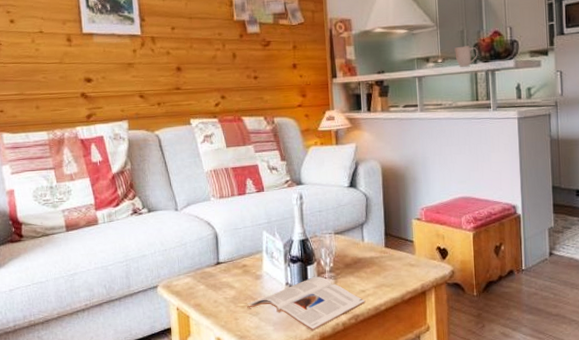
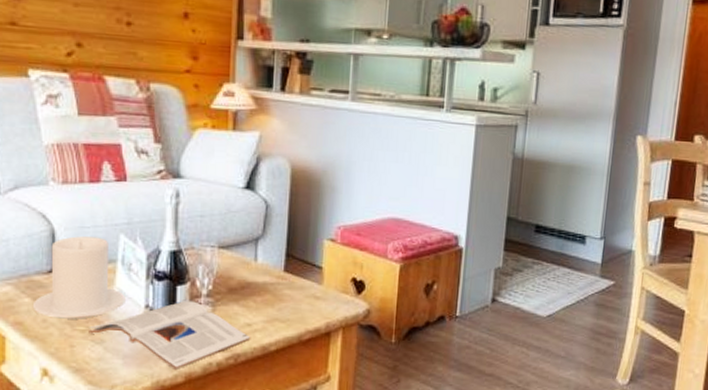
candle: none [206,235,271,299] -> present [32,236,125,319]
mug: present [454,46,478,67] -> none [406,21,437,50]

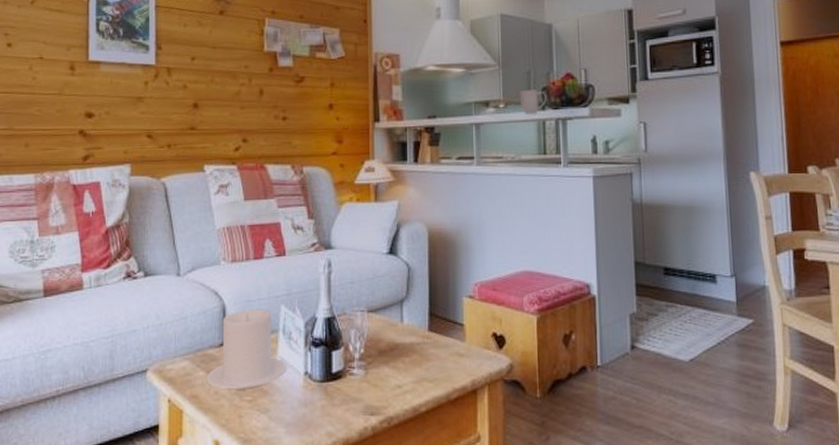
magazine: present [88,301,251,370] -> none [255,366,402,436]
mug: none [406,21,437,50] -> present [519,89,547,114]

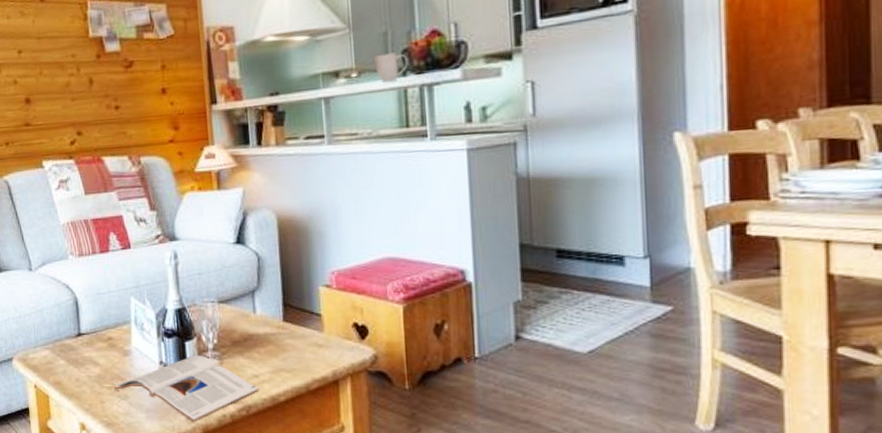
candle: present [206,309,287,390] -> none [66,301,142,377]
magazine: none [255,366,402,436] -> present [114,355,260,422]

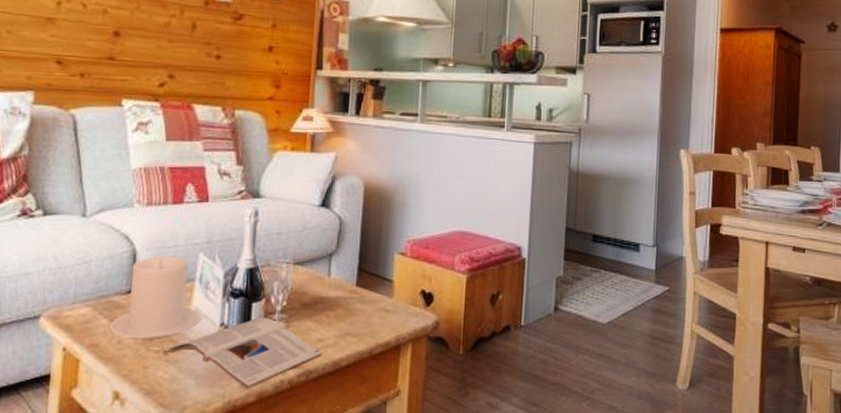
candle: none [66,301,142,377] -> present [108,256,201,339]
mug: present [374,52,409,83] -> none [469,51,497,76]

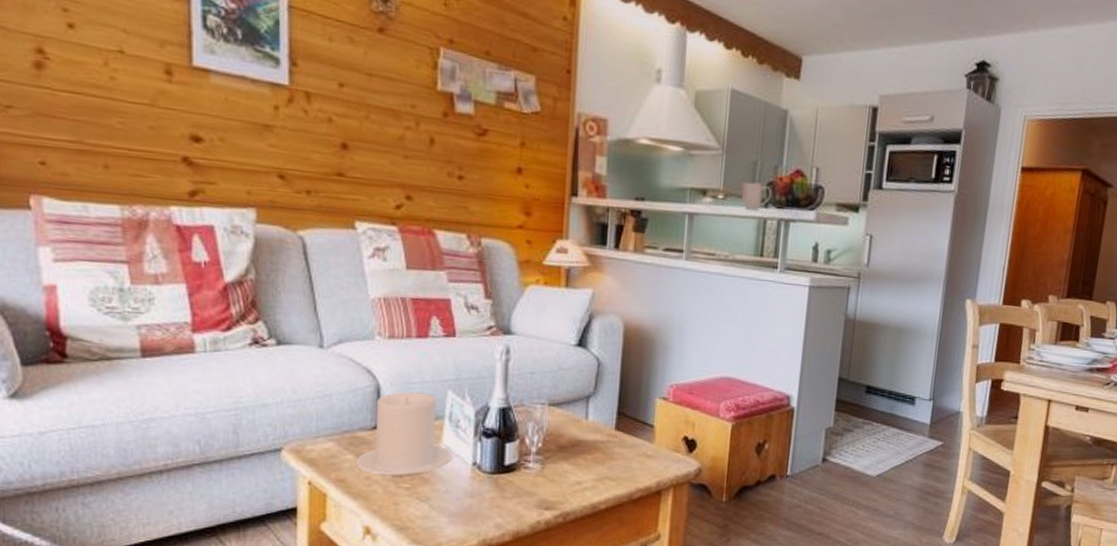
magazine: present [163,318,323,388] -> none [413,458,581,528]
mug: none [469,51,497,76] -> present [741,182,772,211]

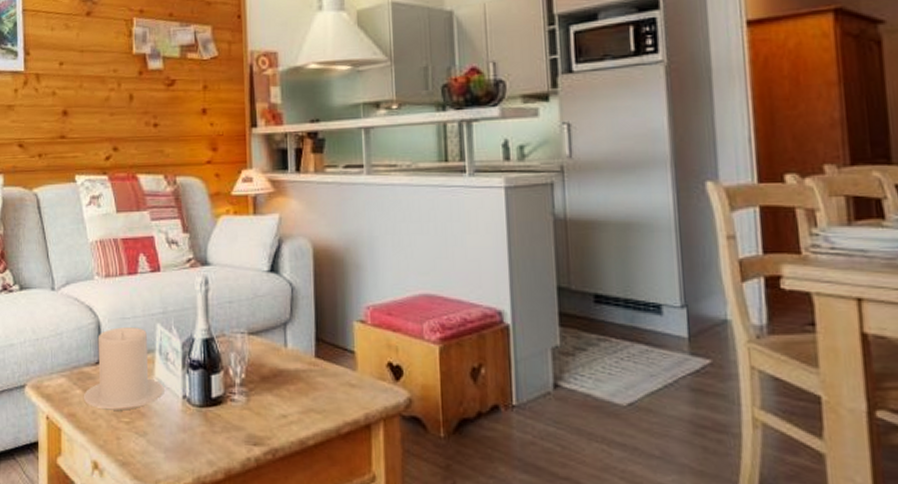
mug: present [741,182,772,211] -> none [415,87,448,116]

